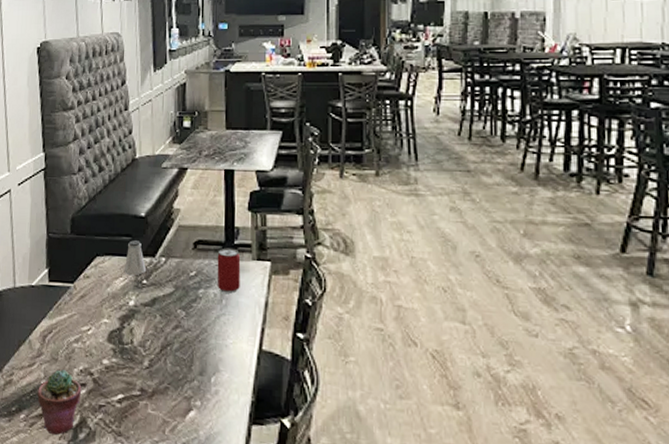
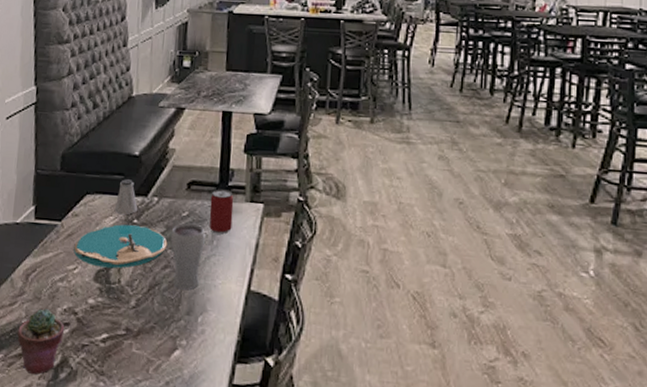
plate: none [87,285,177,329] -> present [73,224,168,268]
drinking glass: none [180,282,214,350] -> present [170,223,205,290]

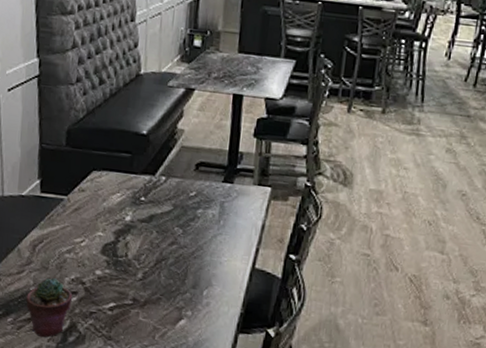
plate: present [73,224,168,268] -> none [80,201,175,243]
saltshaker: present [114,179,138,215] -> none [121,157,146,192]
drinking glass: present [170,223,205,290] -> none [177,202,212,266]
beer can: present [209,189,234,234] -> none [216,171,242,215]

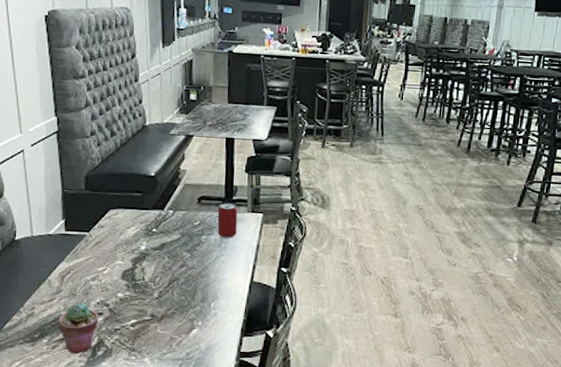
beer can: none [216,171,242,215] -> present [217,202,238,239]

